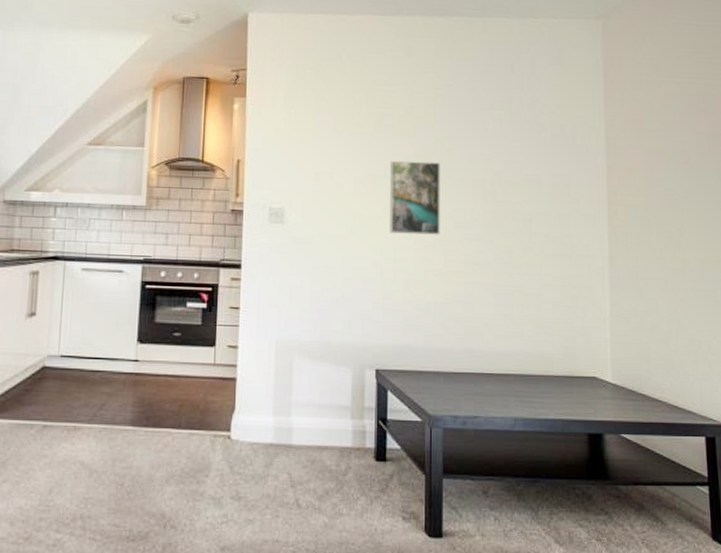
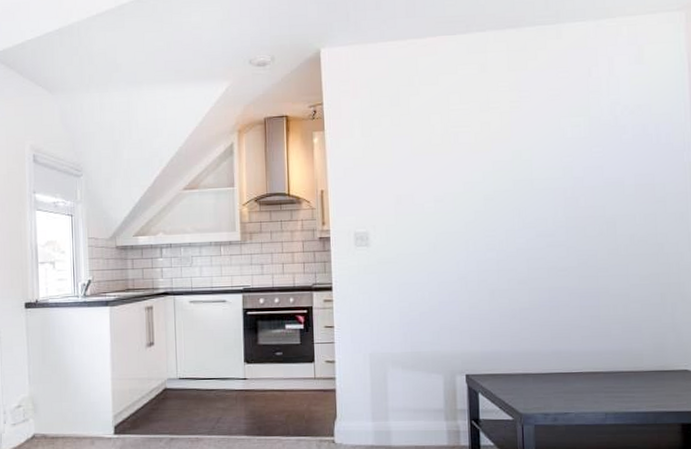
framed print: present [390,160,440,236] -> none [469,174,522,248]

